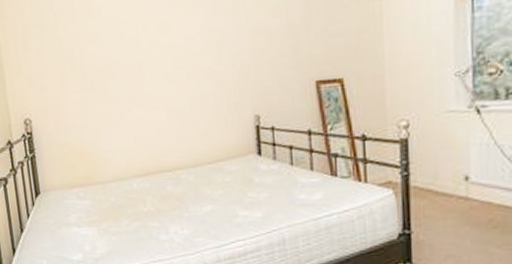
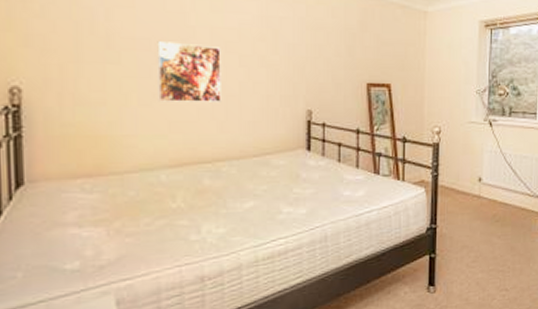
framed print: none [119,65,176,120] -> present [157,41,221,102]

